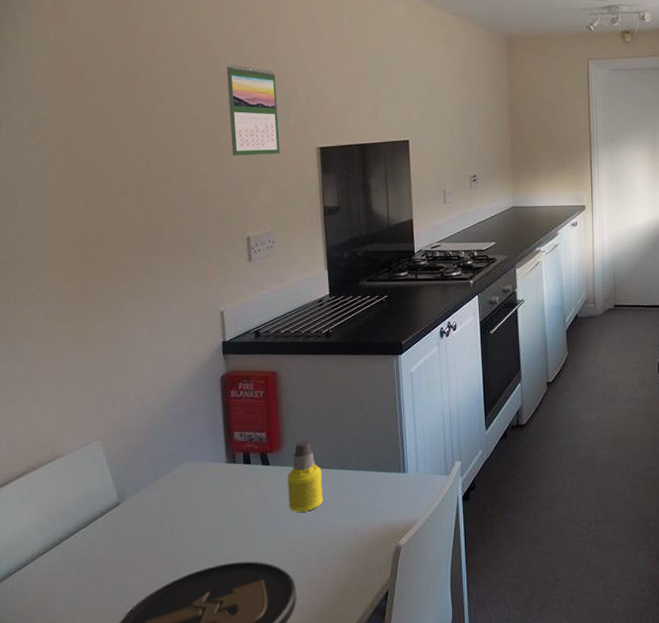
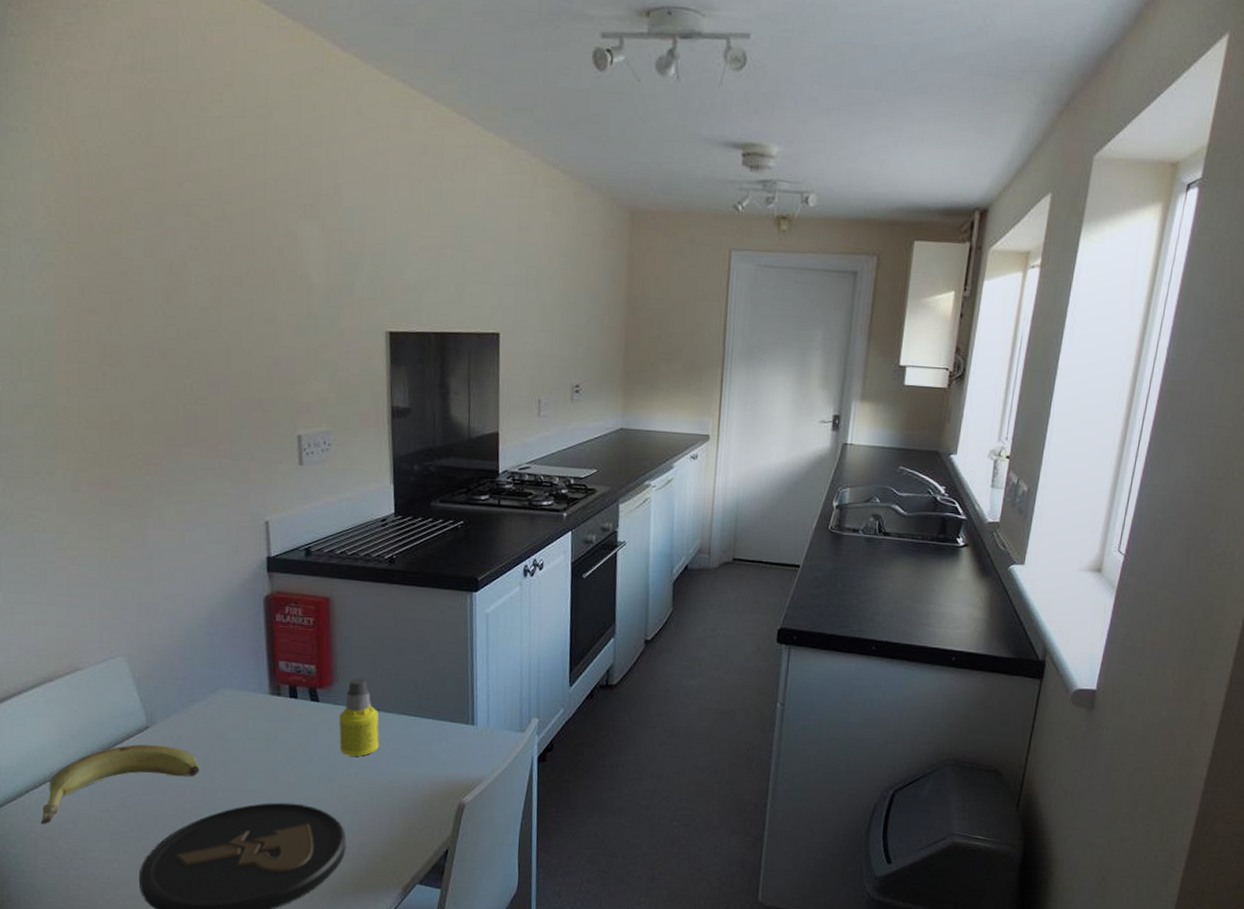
banana: none [21,519,165,605] -> present [40,744,200,824]
calendar: present [227,64,280,156] -> none [276,214,340,336]

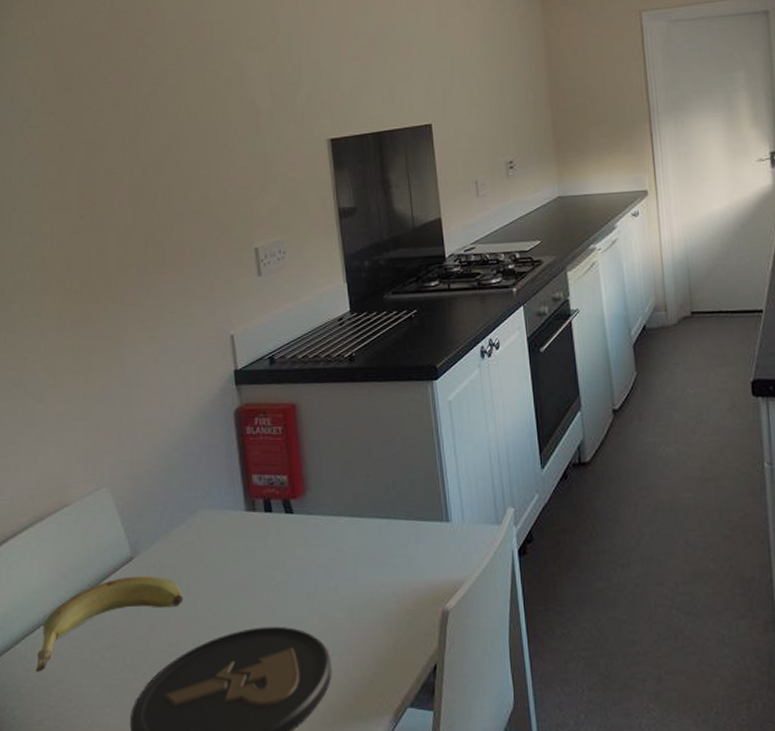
bottle: present [339,678,379,757] -> none [314,483,356,569]

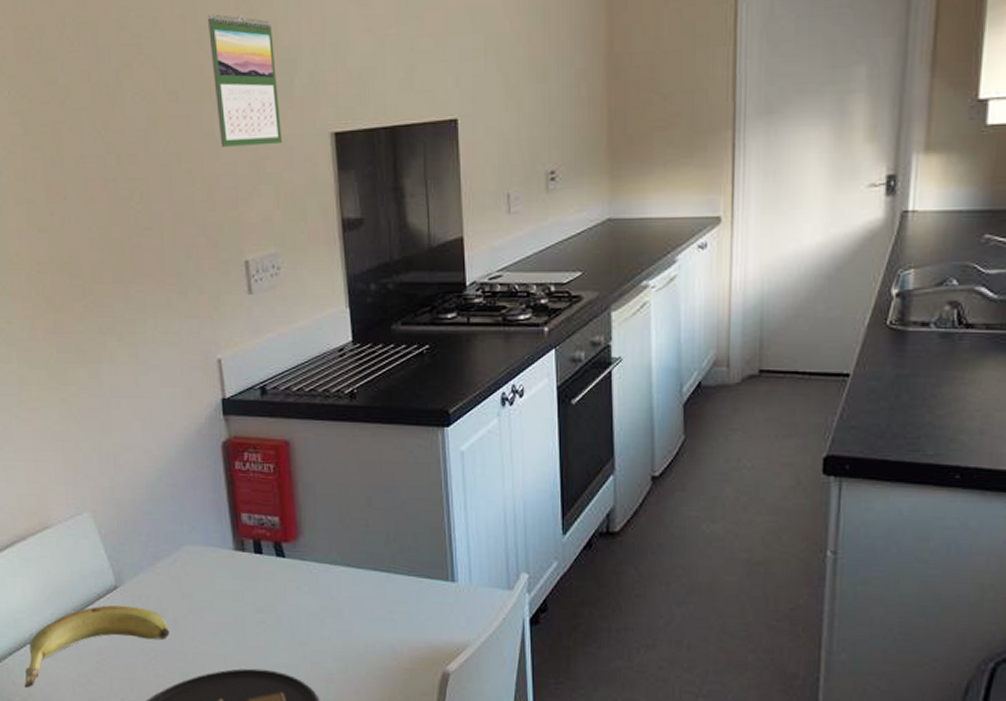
calendar: none [223,50,286,155] -> present [208,14,282,147]

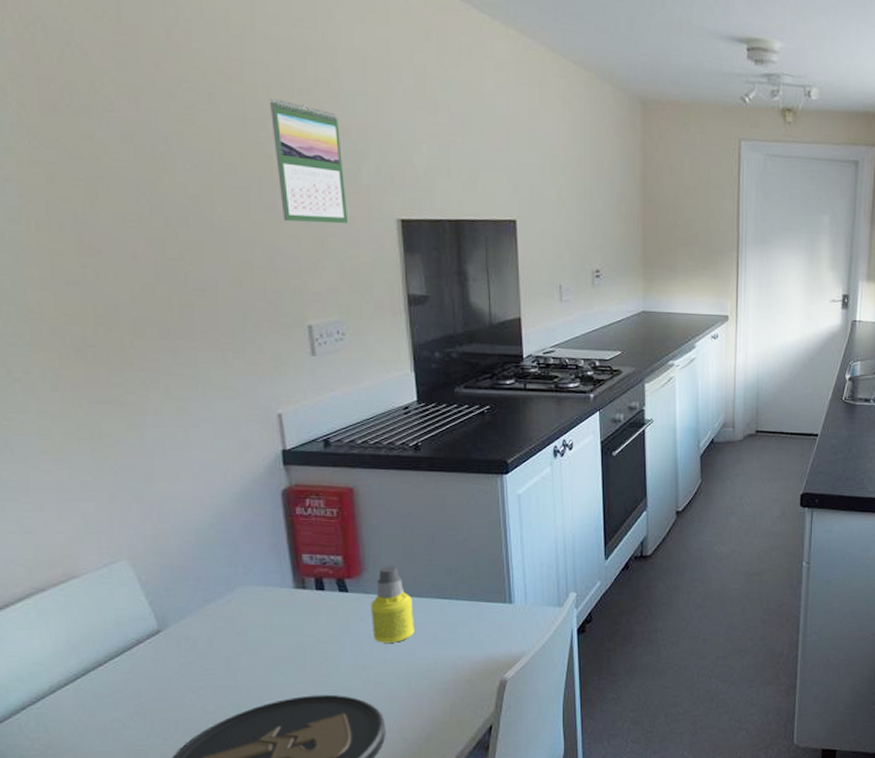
banana: present [24,604,170,688] -> none [41,648,222,741]
bottle: none [307,530,351,618] -> present [371,565,414,643]

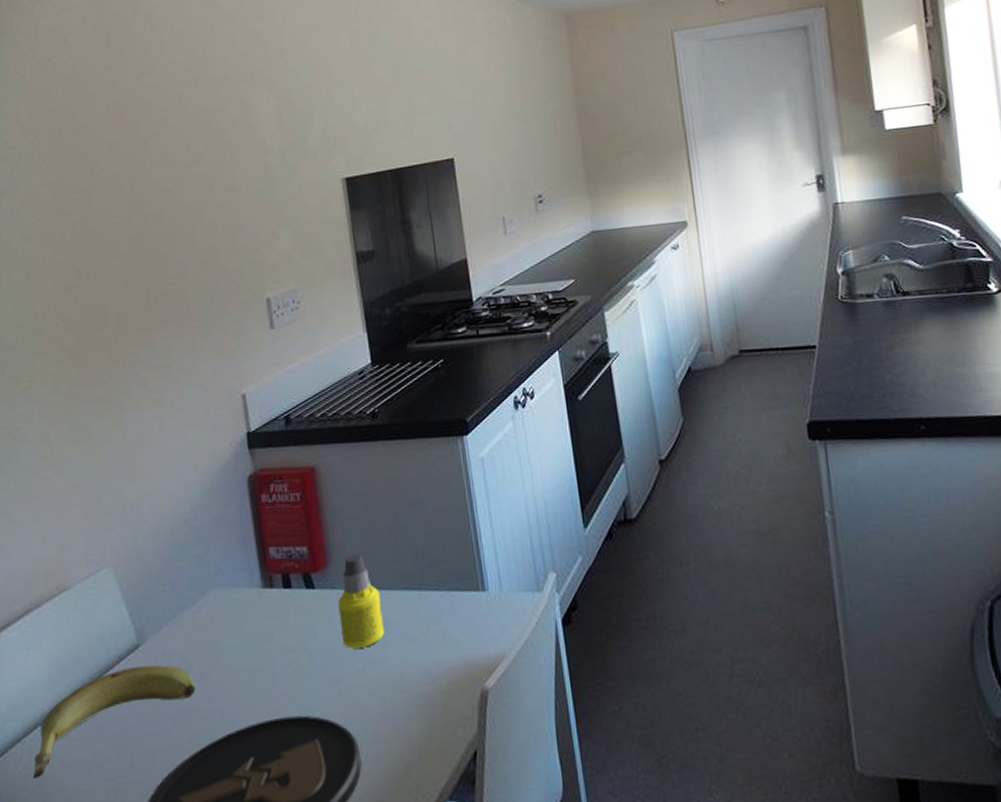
banana: none [41,648,222,741] -> present [32,664,196,779]
calendar: present [270,98,347,224] -> none [228,86,298,199]

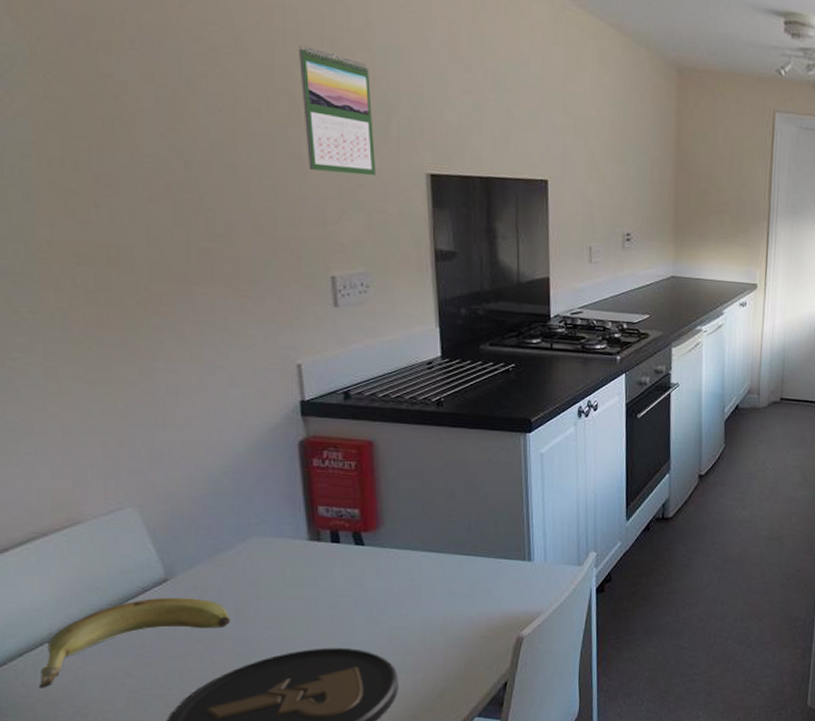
calendar: none [228,86,298,199] -> present [299,45,375,176]
bottle: present [338,553,384,649] -> none [387,520,431,597]

